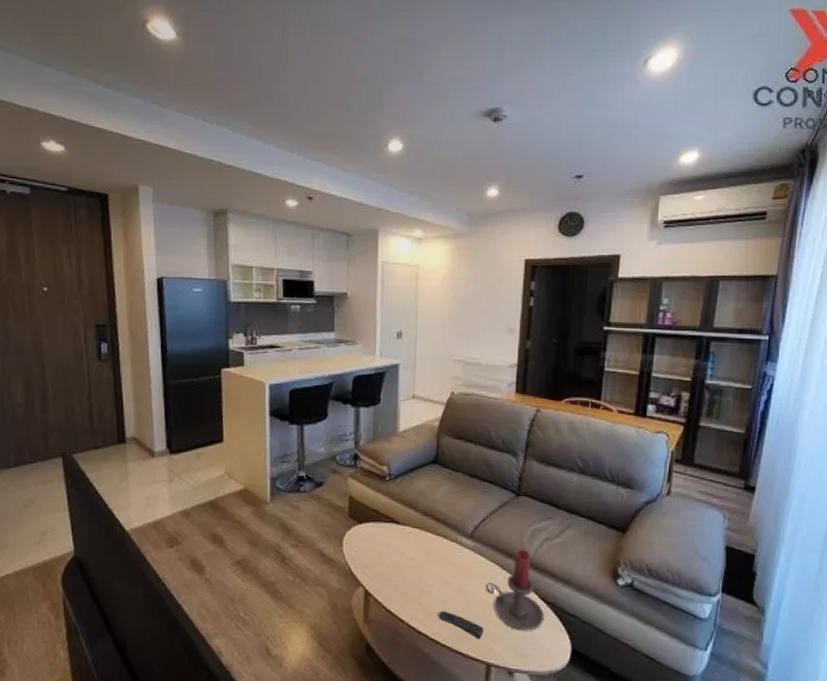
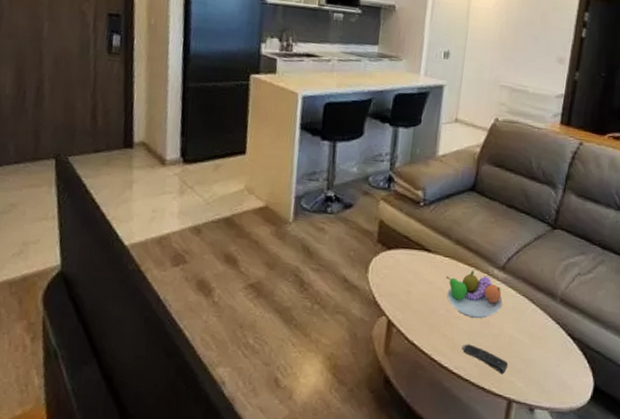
fruit bowl: none [417,539,473,586] -> present [446,270,503,318]
candle holder: present [485,549,545,631] -> none [512,283,570,367]

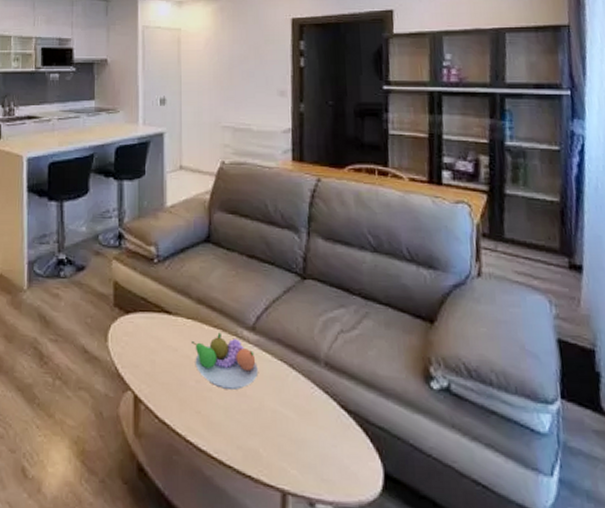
remote control: present [461,344,509,375] -> none [219,421,276,459]

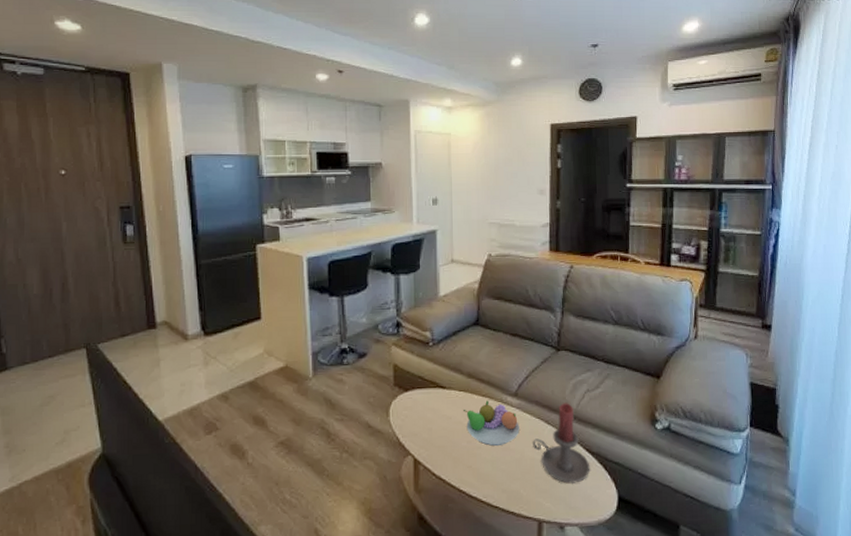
candle holder: none [273,344,347,449] -> present [532,403,590,484]

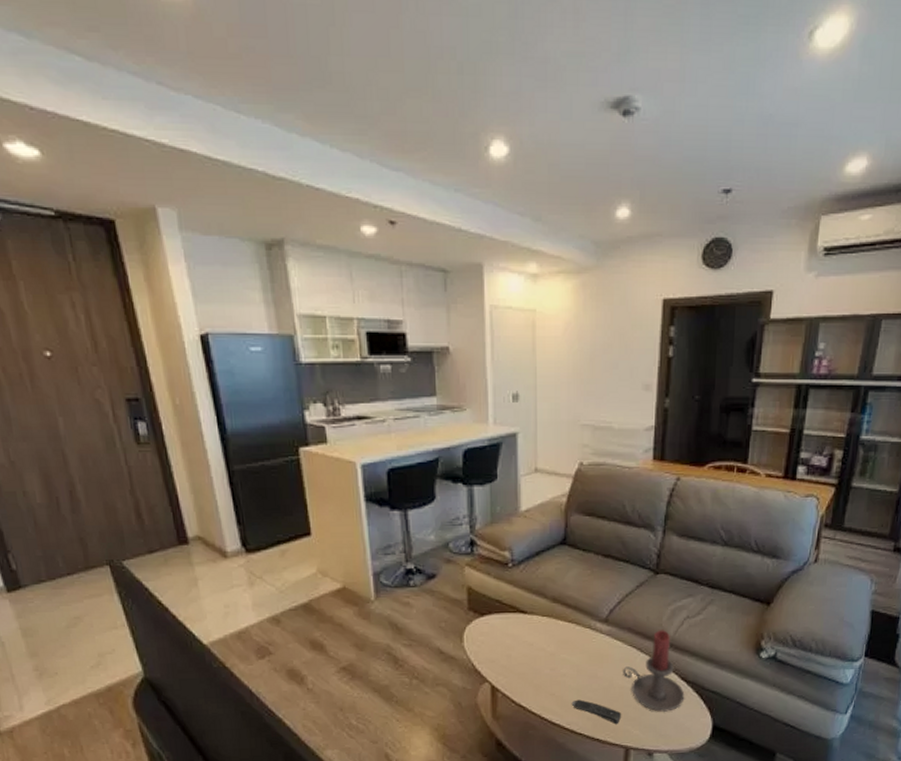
fruit bowl: present [464,400,519,446] -> none [547,626,609,673]
remote control: none [487,472,534,497] -> present [571,699,622,725]

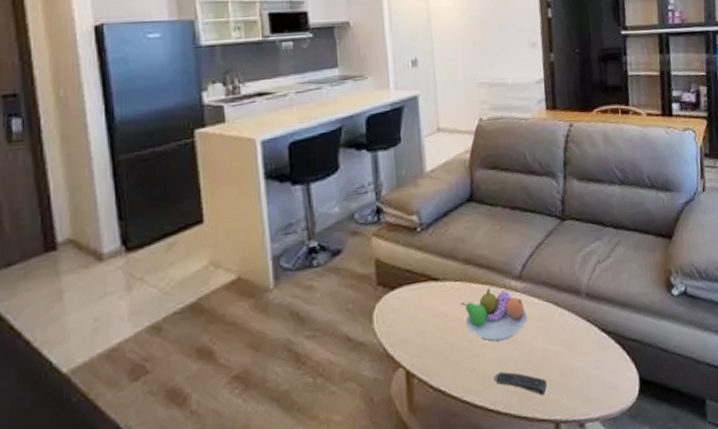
fruit bowl: none [547,626,609,673] -> present [462,288,527,342]
candle holder: present [622,630,685,712] -> none [542,279,608,373]

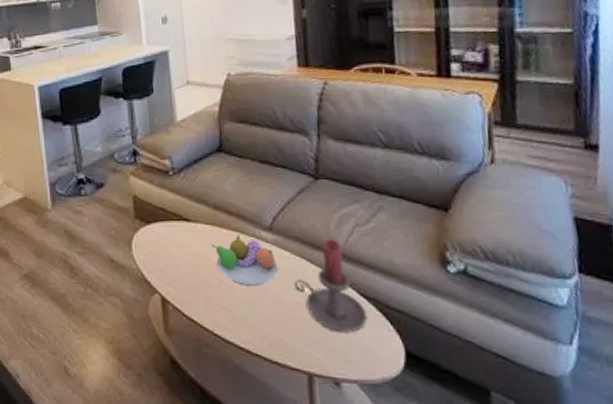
remote control: present [493,371,548,396] -> none [244,315,300,346]
candle holder: none [542,279,608,373] -> present [293,239,368,333]

